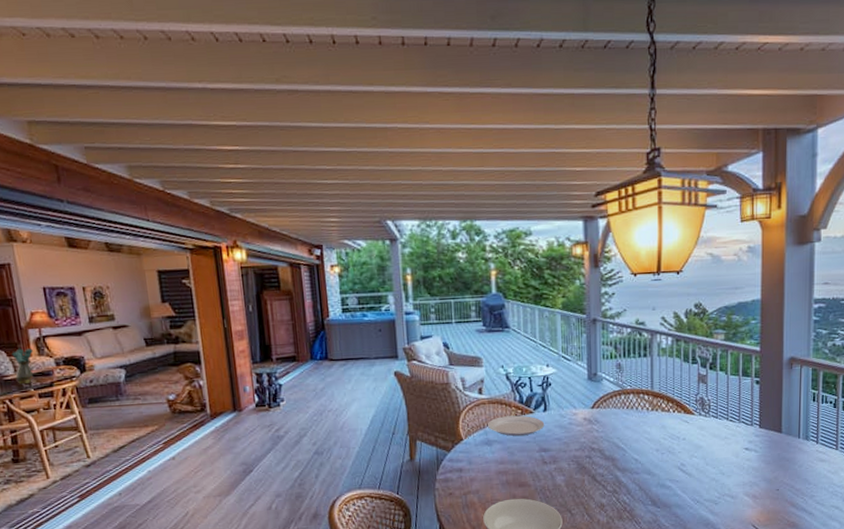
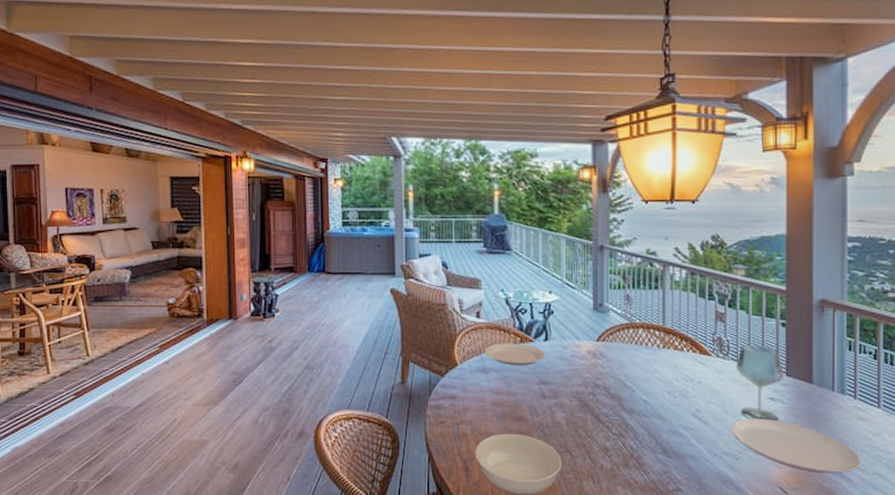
vase: present [11,347,34,384] -> none [30,243,49,279]
plate: none [712,466,821,510] -> present [731,418,861,474]
wine glass: none [717,402,757,469] -> present [737,345,784,422]

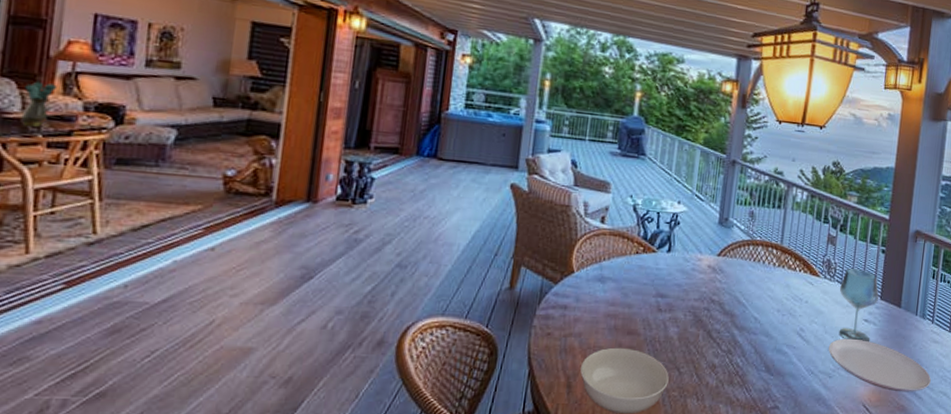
vase: none [30,243,49,279] -> present [21,79,57,127]
plate: present [485,343,545,366] -> none [604,251,667,277]

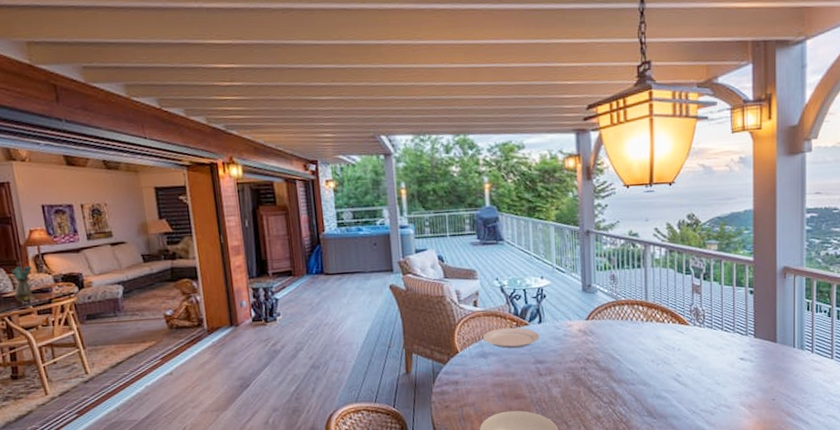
plate: none [604,251,667,277] -> present [483,327,540,349]
plate: present [829,338,931,392] -> none [707,376,817,420]
wine glass: present [839,268,879,343] -> none [711,312,752,379]

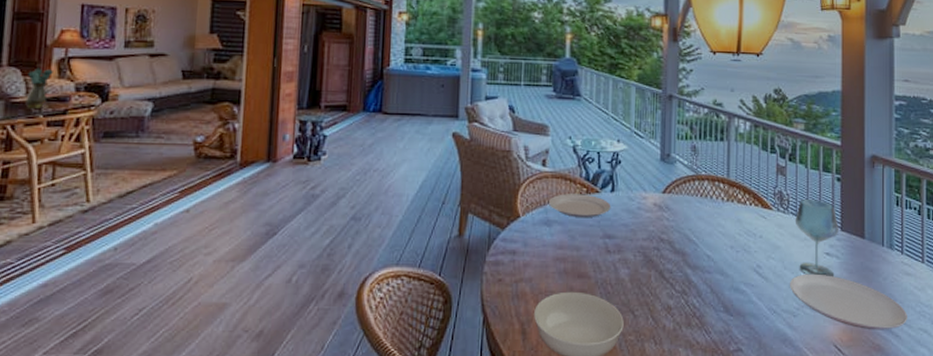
plate: none [707,376,817,420] -> present [790,273,907,330]
wine glass: none [711,312,752,379] -> present [796,199,839,277]

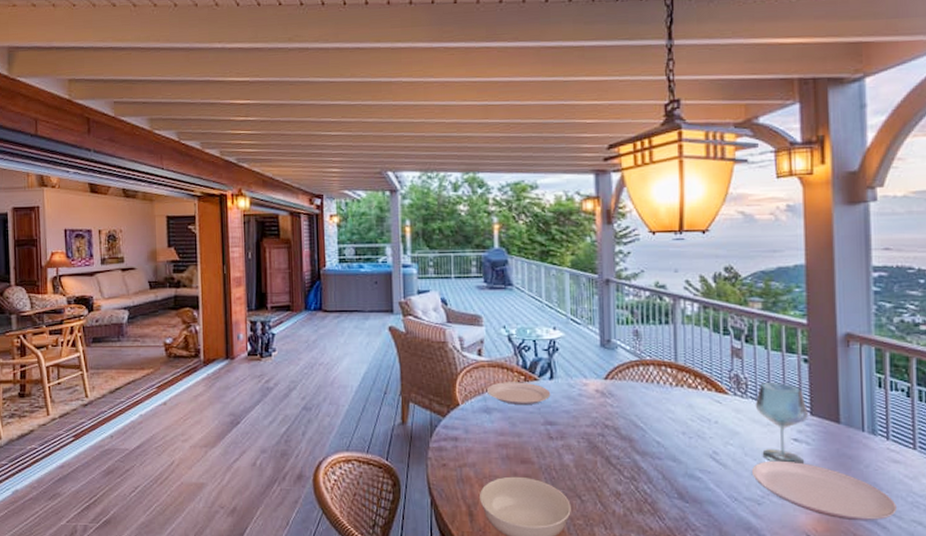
vase: present [25,66,53,108] -> none [31,284,49,320]

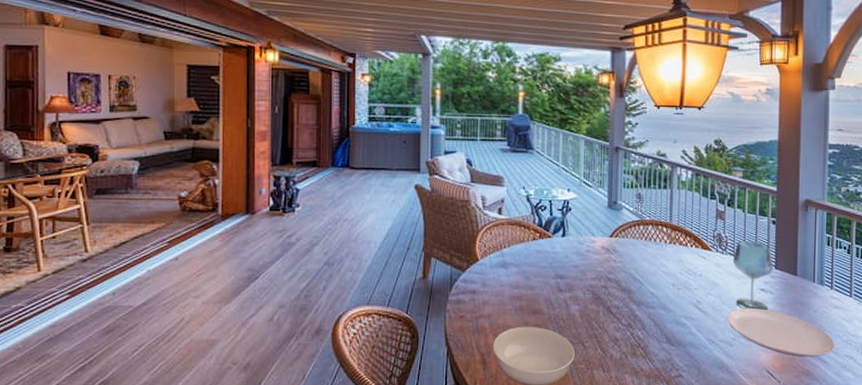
plate: present [487,382,551,406] -> none [505,239,563,261]

